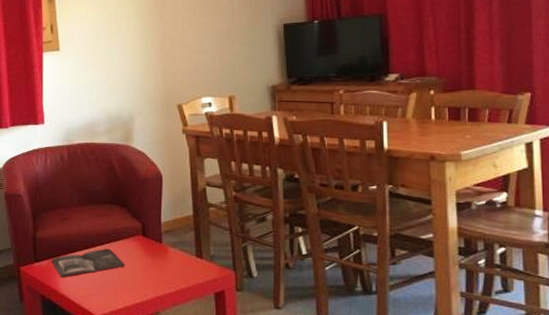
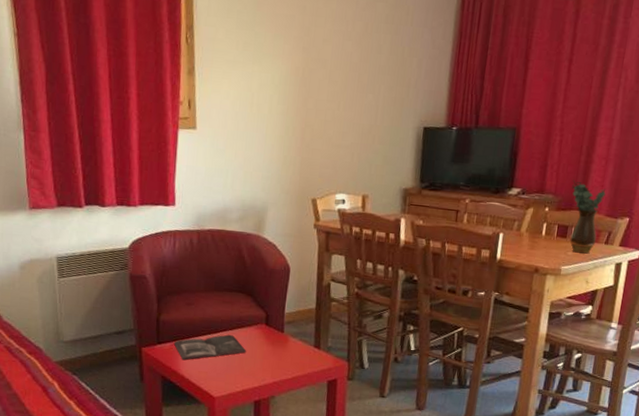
vase: none [456,58,497,135] -> present [569,179,606,254]

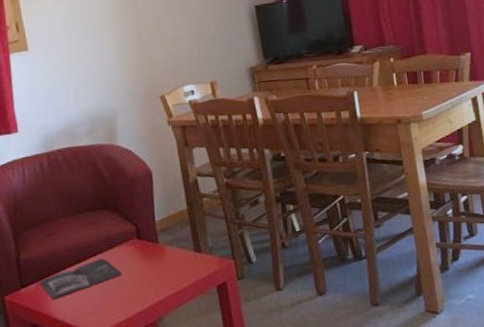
vase: present [569,179,606,254] -> none [408,27,447,96]

